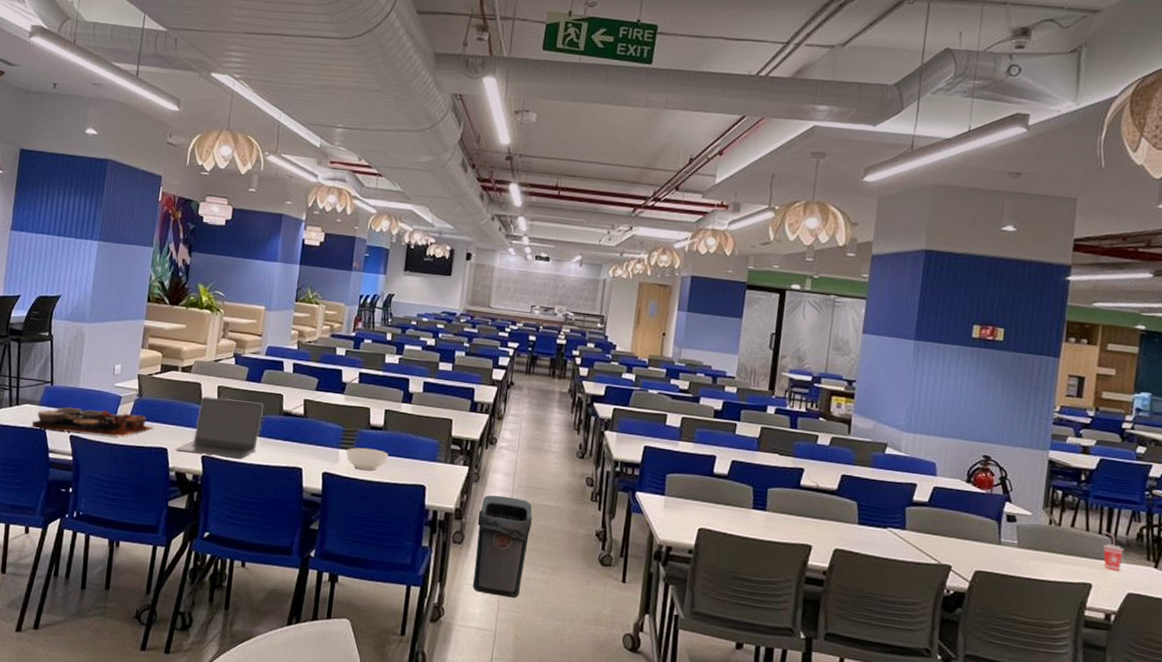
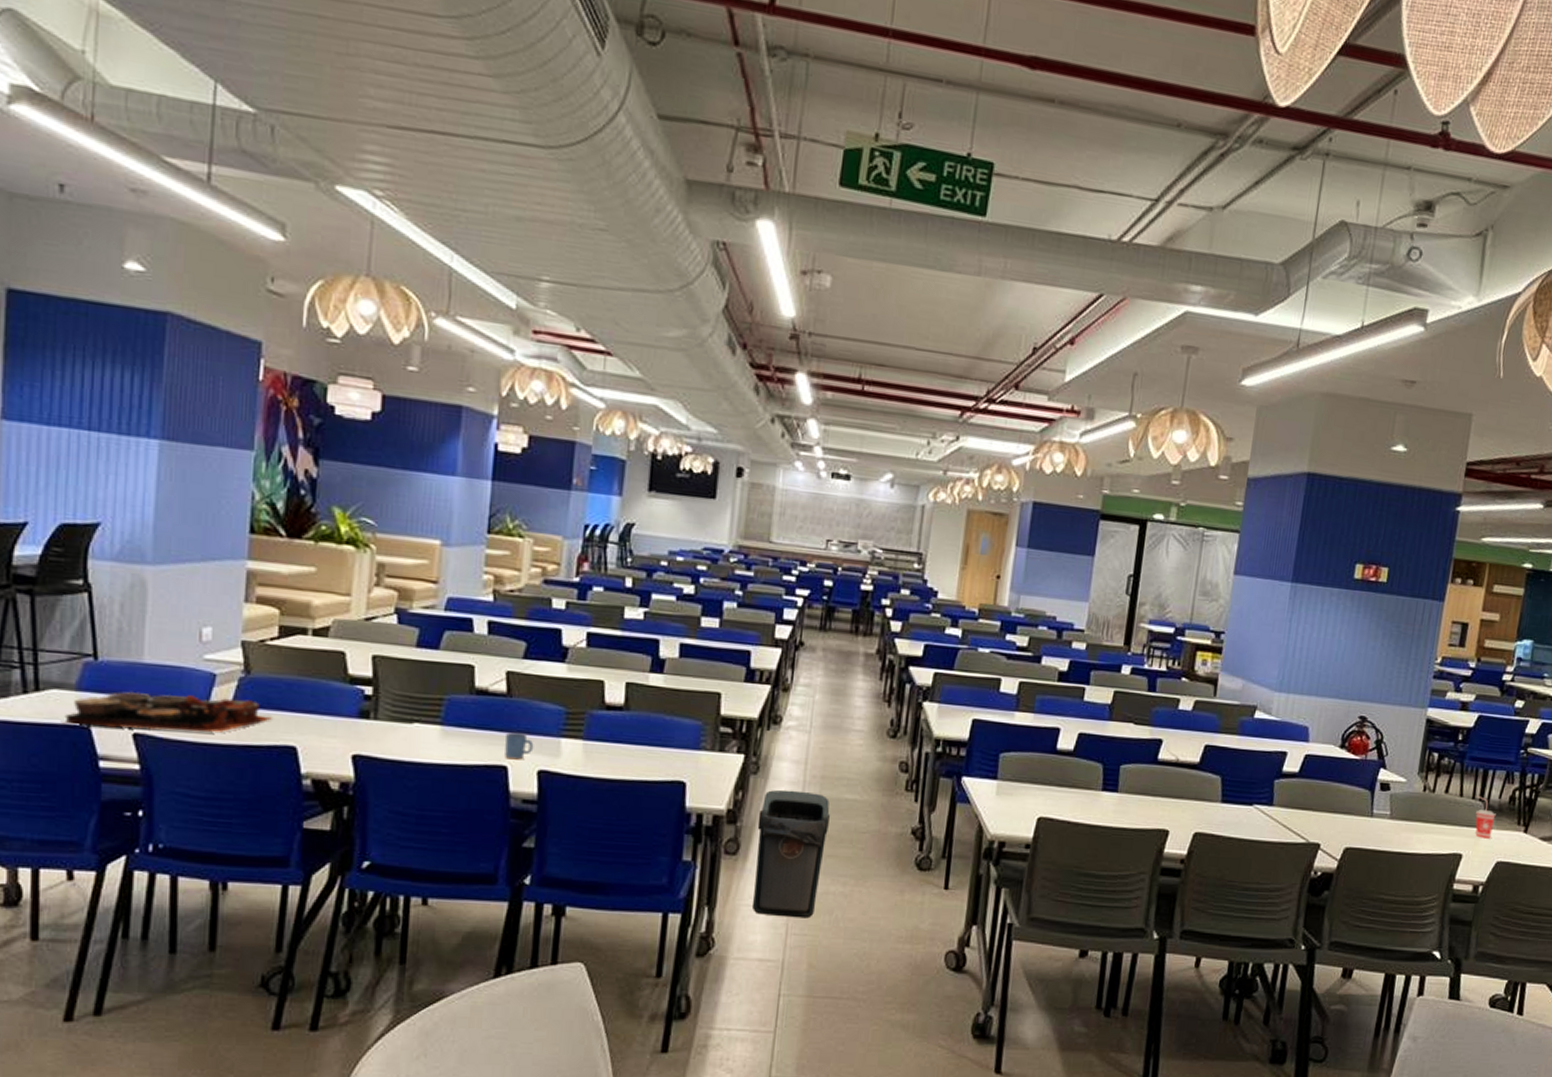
laptop: present [175,396,264,459] -> none [309,670,445,757]
mug: none [301,443,321,464] -> present [504,732,534,760]
bowl: present [346,447,388,471] -> none [571,734,632,766]

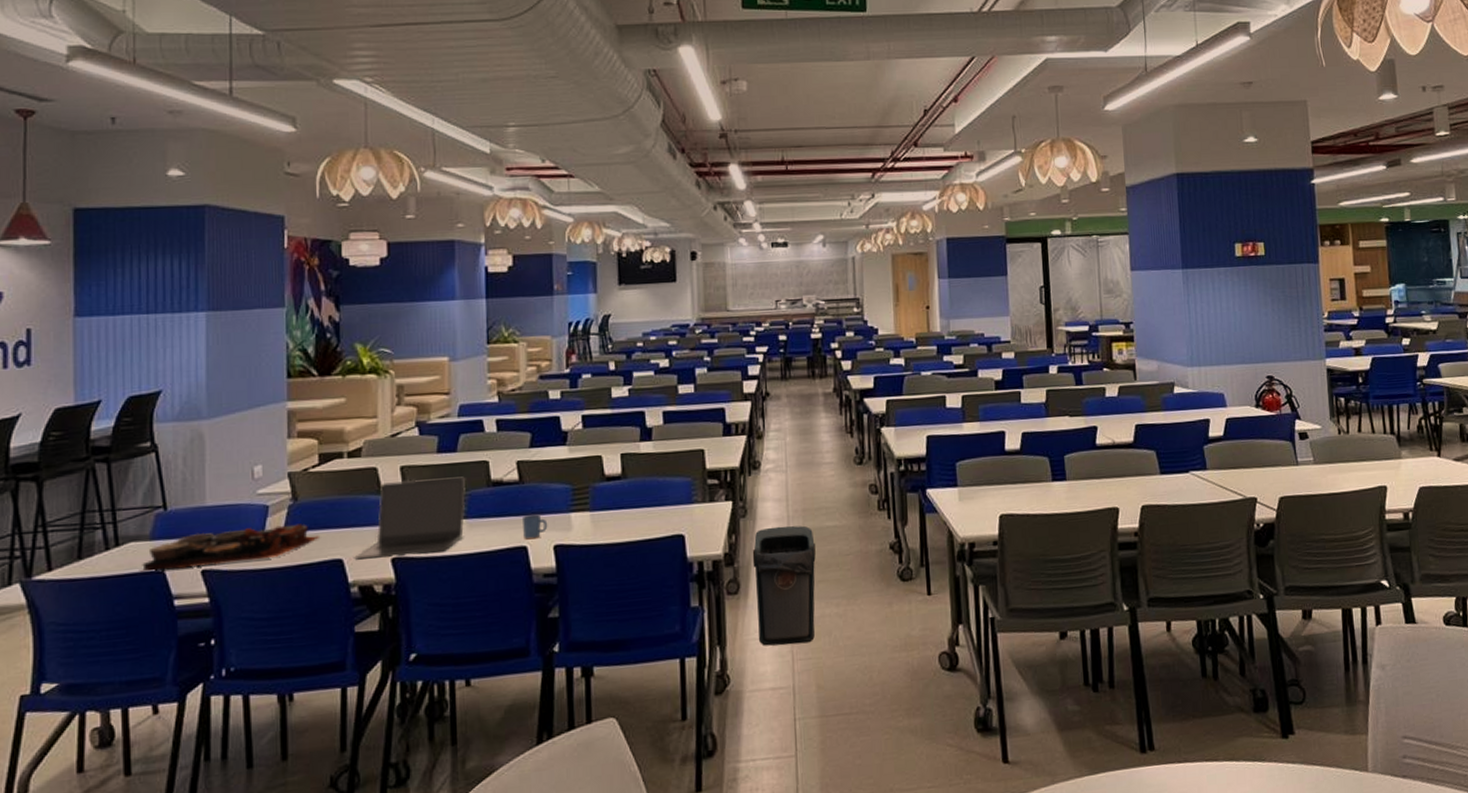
laptop: none [309,670,445,757] -> present [354,476,465,559]
beverage cup: present [1475,796,1496,840] -> none [1387,430,1409,469]

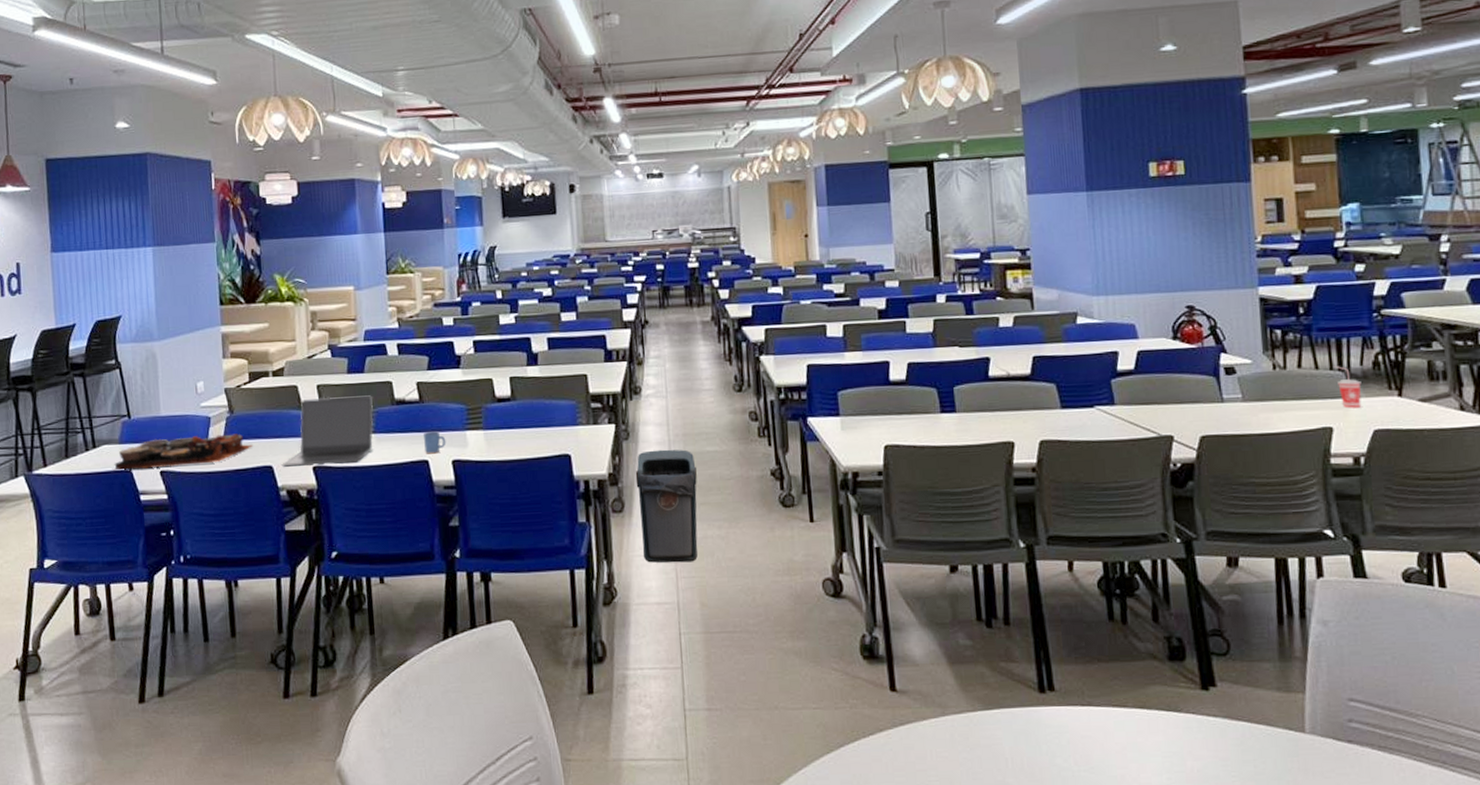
beverage cup: none [1387,430,1409,469] -> present [1334,366,1362,410]

